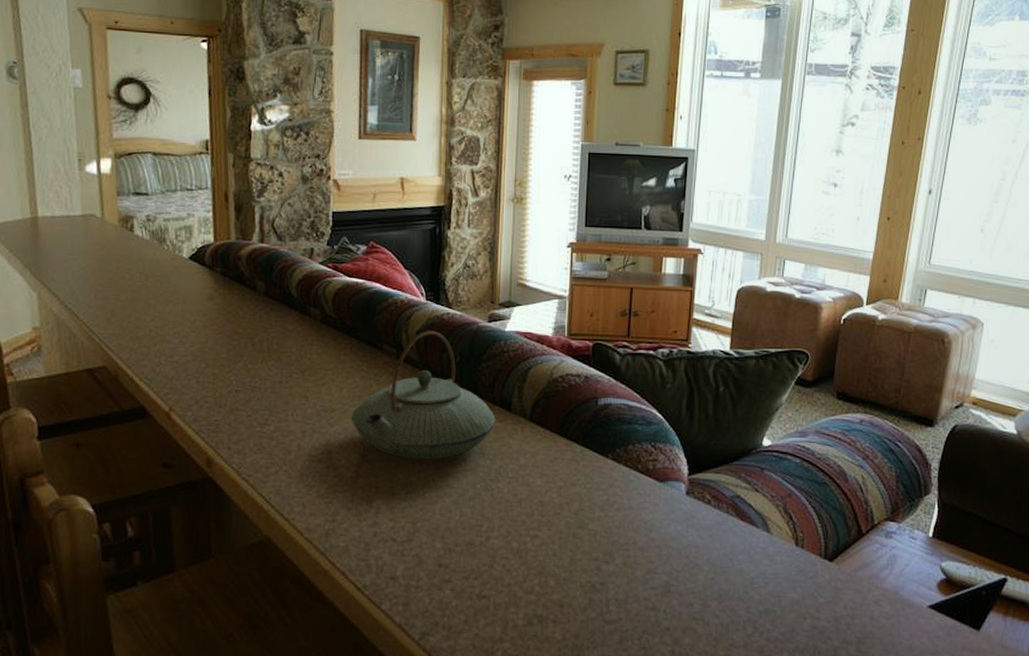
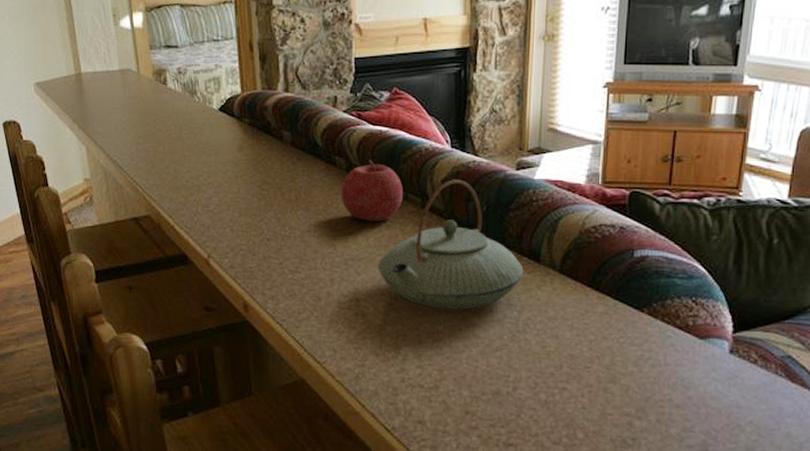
fruit: none [315,310,379,372] -> present [341,159,404,221]

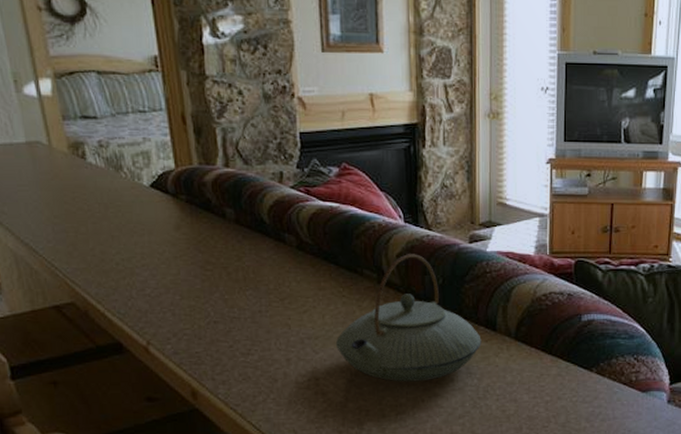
fruit: present [341,159,404,221] -> none [292,236,359,298]

